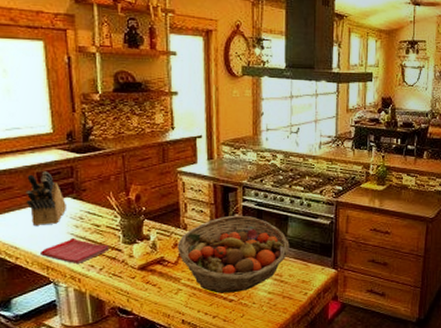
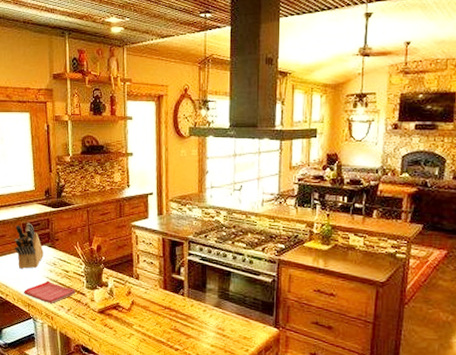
fruit basket: present [177,215,290,294] -> none [130,268,232,343]

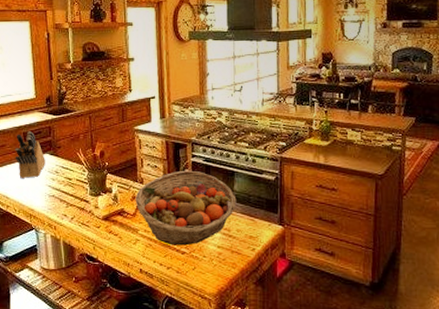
dish towel: present [24,280,76,303] -> none [25,189,80,212]
fruit basket: none [130,268,232,343] -> present [135,170,237,246]

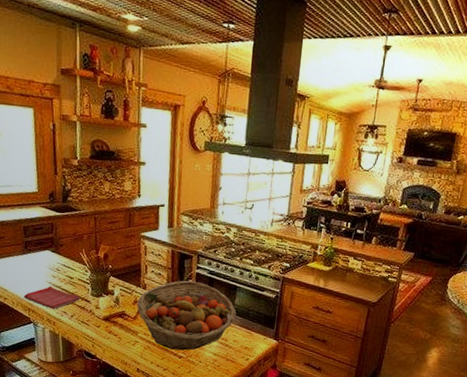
knife block: present [15,131,45,178] -> none [14,226,46,273]
dish towel: none [25,189,80,212] -> present [24,286,81,309]

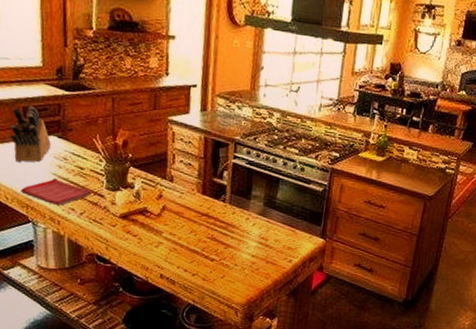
knife block: none [14,226,46,273] -> present [9,106,51,162]
fruit basket: present [137,280,236,351] -> none [161,171,279,253]

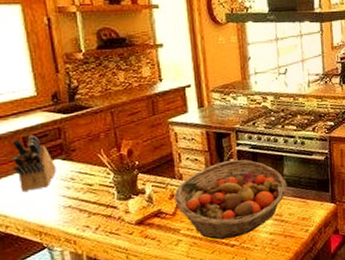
dish towel: present [21,178,93,205] -> none [32,199,105,226]
fruit basket: none [161,171,279,253] -> present [174,159,287,240]

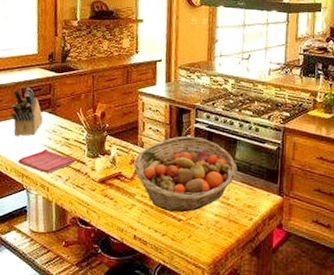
dish towel: none [32,199,105,226] -> present [18,149,76,173]

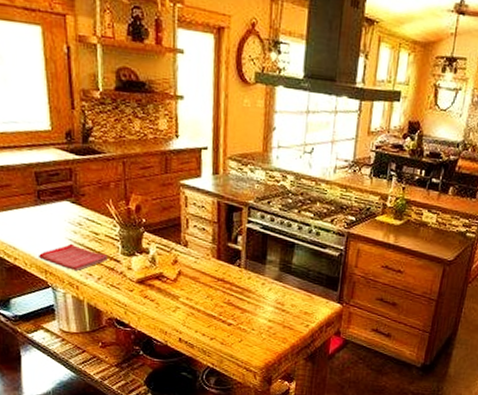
knife block: present [10,88,43,136] -> none [23,171,65,228]
fruit basket: present [134,136,237,213] -> none [177,236,294,317]

